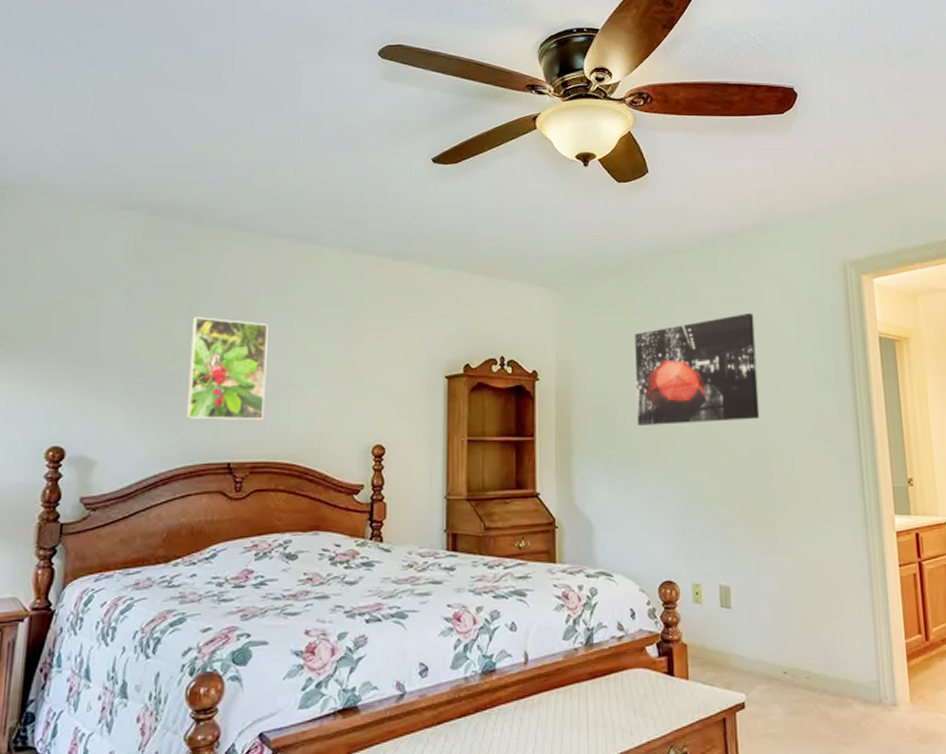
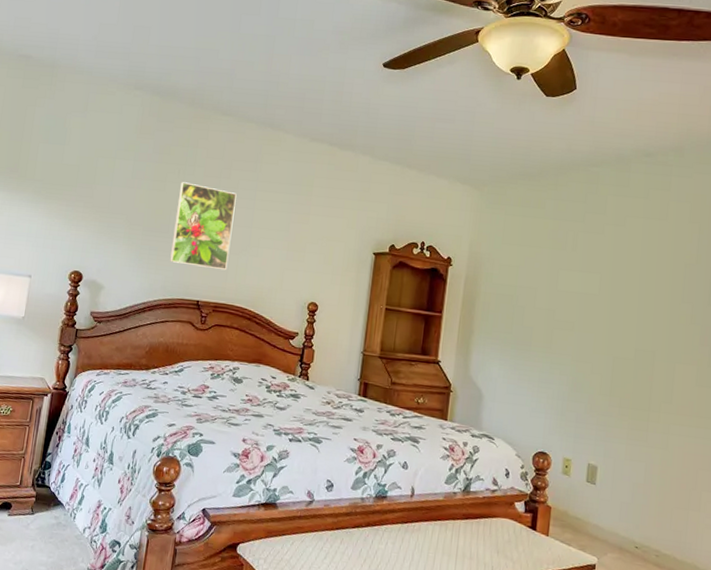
wall art: present [635,313,760,425] -> none [534,228,658,325]

